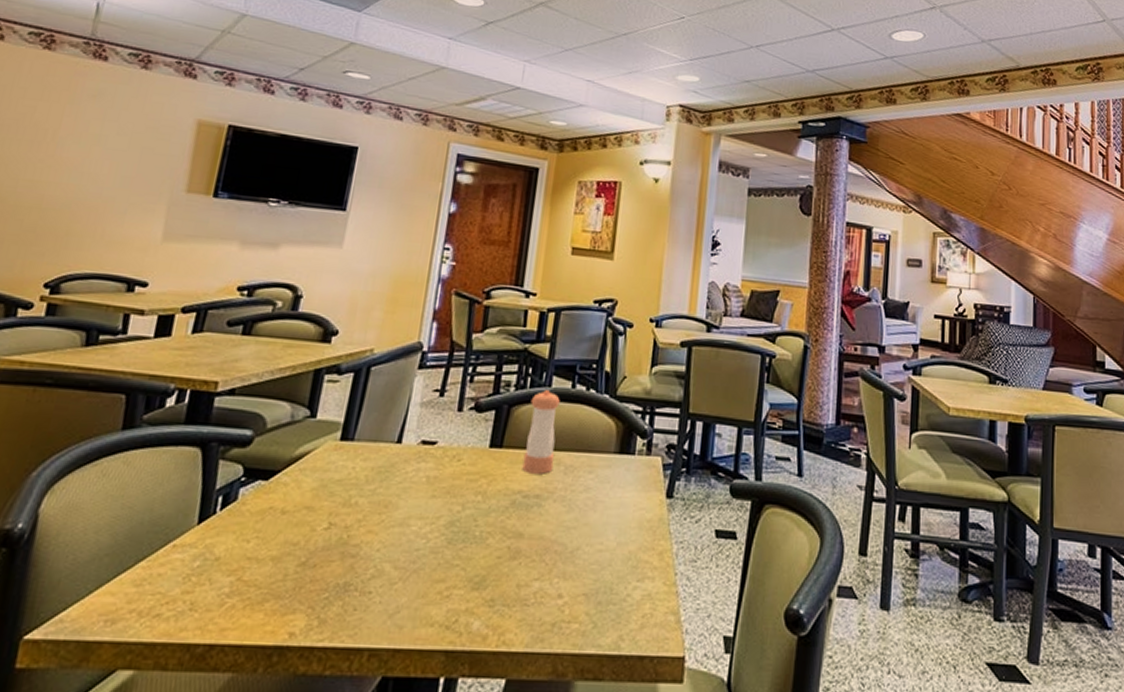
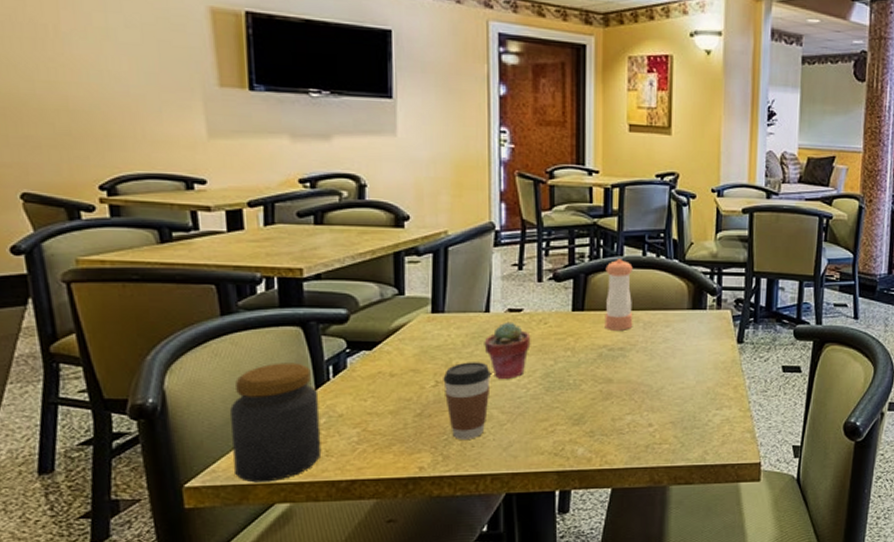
jar: none [83,489,200,640] -> present [230,363,322,483]
coffee cup: none [334,501,391,600] -> present [443,362,491,440]
potted succulent: none [388,455,441,526] -> present [484,321,531,380]

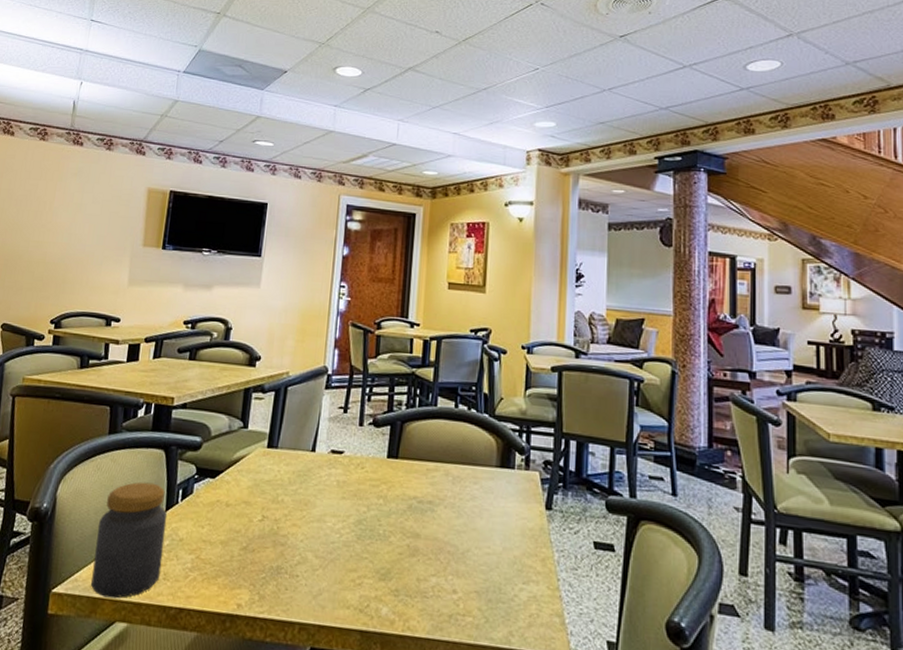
coffee cup: present [443,362,491,440] -> none [268,499,310,581]
potted succulent: present [484,321,531,380] -> none [307,462,349,522]
pepper shaker: present [605,259,633,330] -> none [416,409,445,483]

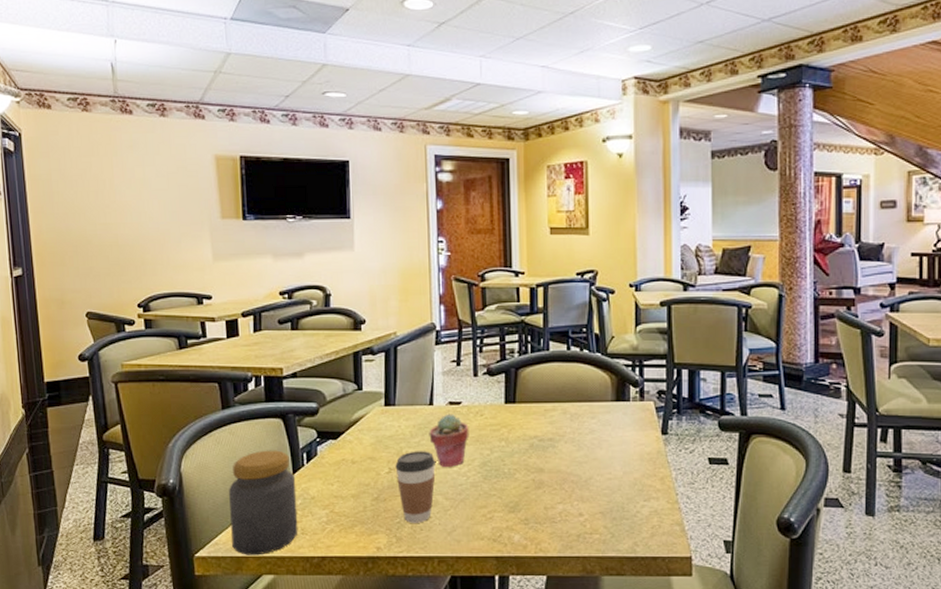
coffee cup: none [268,499,310,581] -> present [395,451,436,523]
potted succulent: none [307,462,349,522] -> present [429,413,469,468]

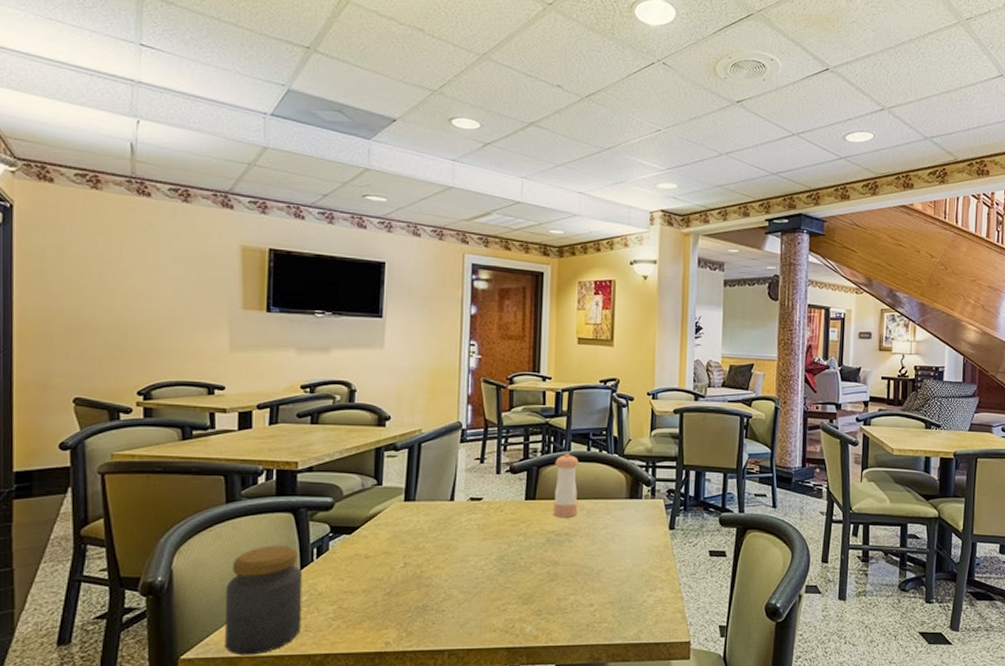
coffee cup: present [395,451,436,523] -> none [411,545,452,617]
potted succulent: present [429,413,469,468] -> none [448,509,489,562]
pepper shaker: none [533,353,561,422] -> present [553,453,579,517]

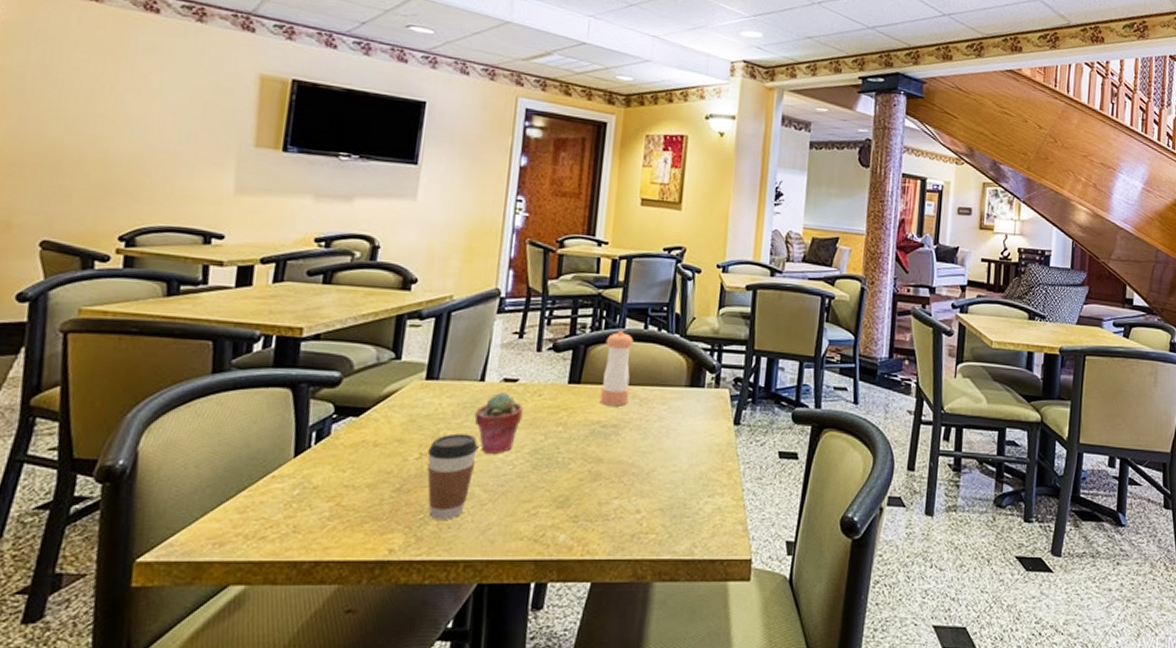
jar: present [225,545,303,655] -> none [193,426,297,560]
coffee cup: none [411,545,452,617] -> present [427,433,478,520]
potted succulent: none [448,509,489,562] -> present [474,392,524,455]

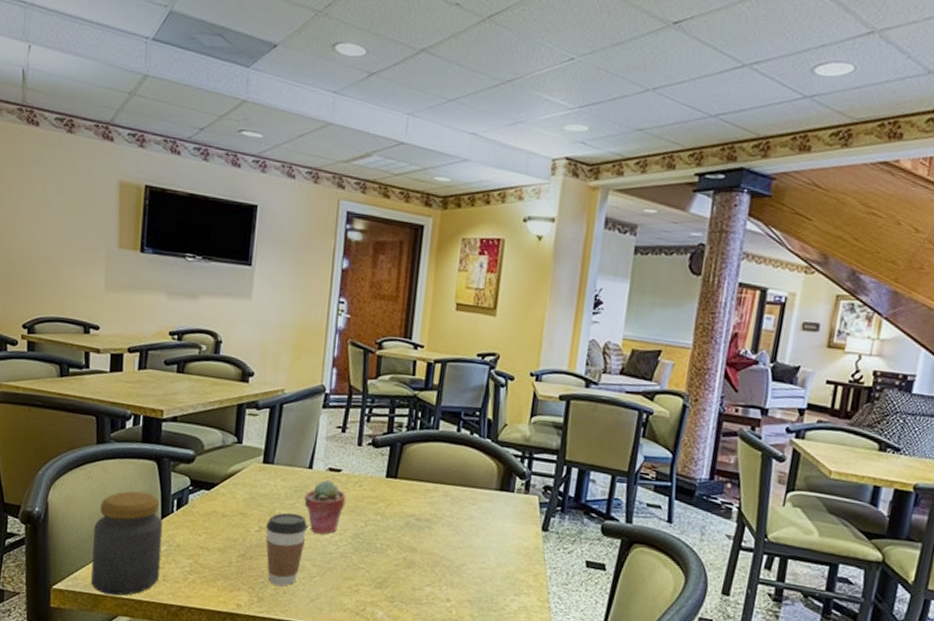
jar: none [193,426,297,560] -> present [91,491,163,596]
pepper shaker: present [600,331,634,406] -> none [414,432,447,503]

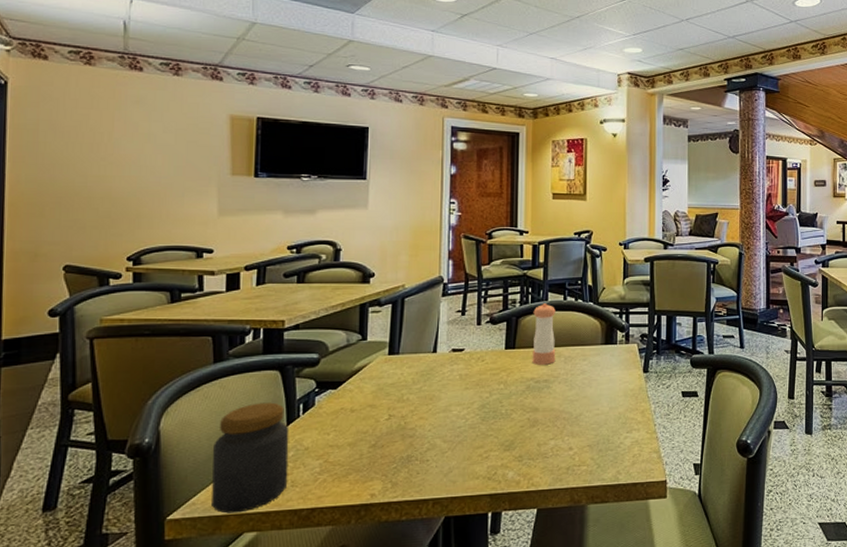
coffee cup: present [266,512,307,586] -> none [395,396,436,467]
potted succulent: present [304,480,346,535] -> none [431,360,470,412]
pepper shaker: none [414,432,447,503] -> present [532,303,556,365]

